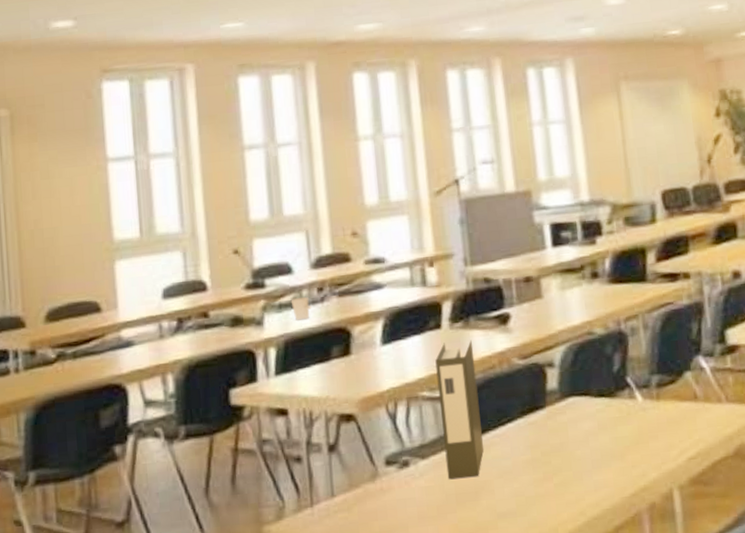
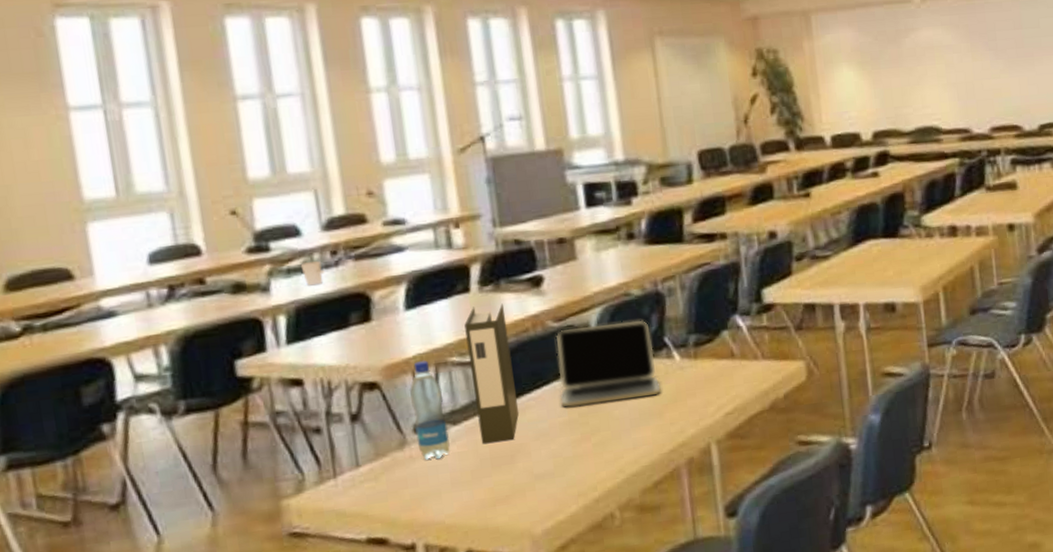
bottle: none [383,394,418,493] -> present [410,361,450,460]
laptop: none [520,359,623,446] -> present [555,319,661,408]

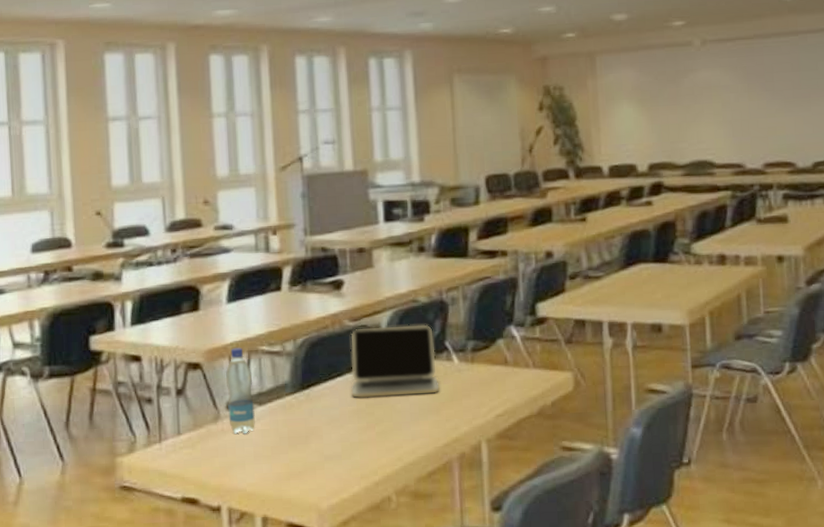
cup: present [300,260,325,287] -> none [146,256,166,279]
binder: present [464,303,520,443] -> none [275,302,315,424]

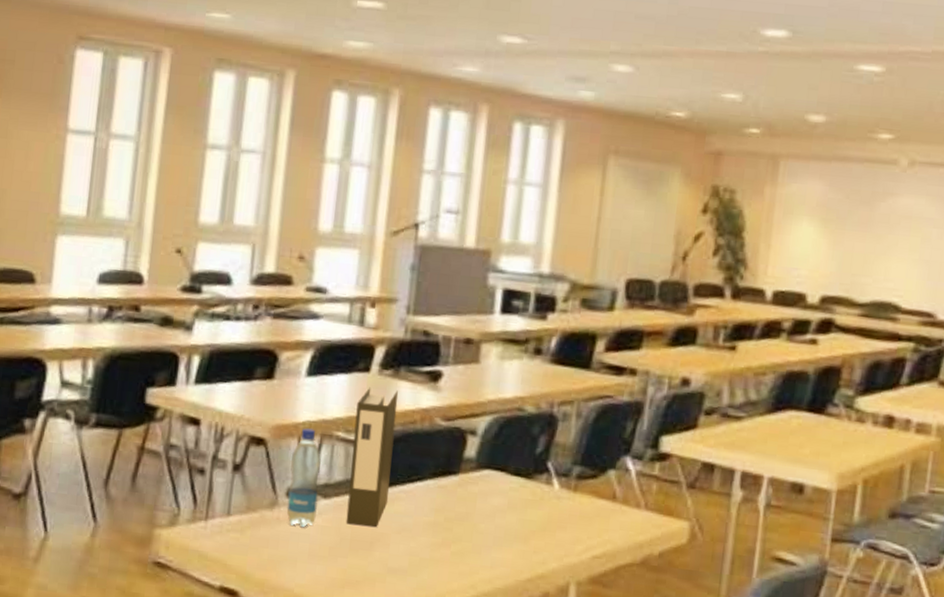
binder: none [275,302,315,424] -> present [345,387,399,527]
laptop: present [350,324,440,398] -> none [430,430,536,519]

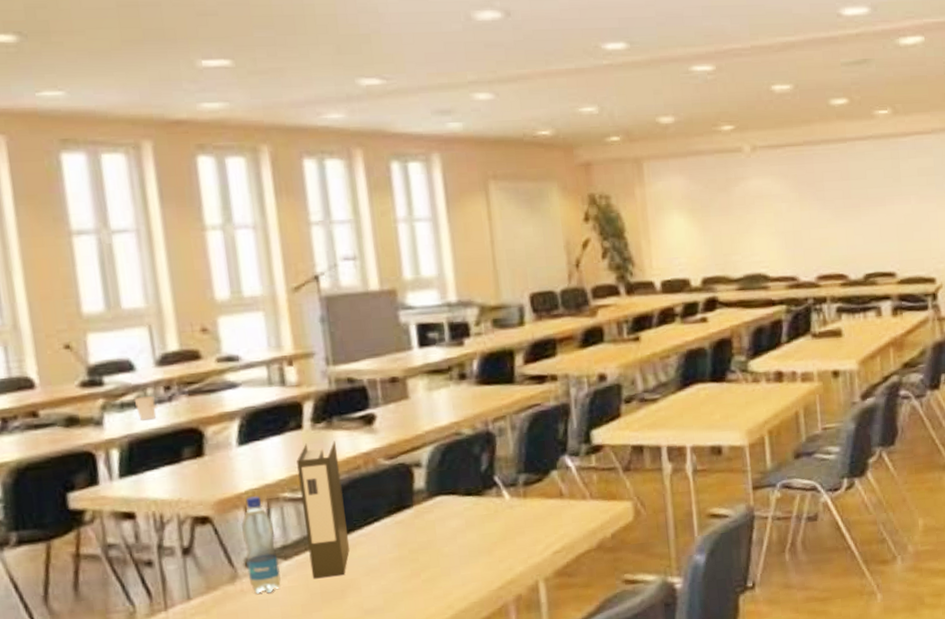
cup: none [224,310,244,335] -> present [134,395,159,422]

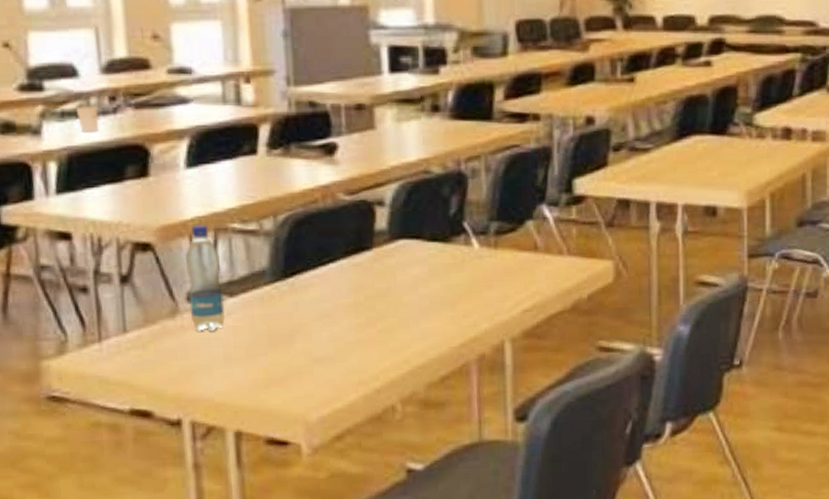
binder: present [296,440,350,578] -> none [249,170,302,319]

